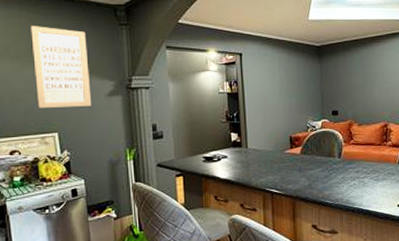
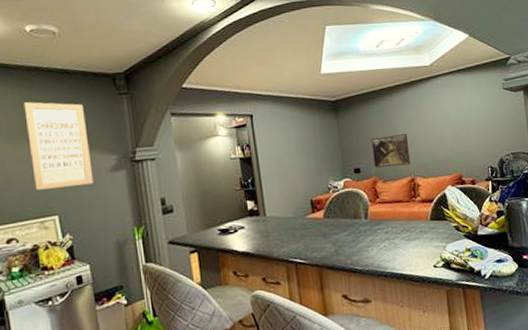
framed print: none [350,82,385,112] -> present [371,134,410,168]

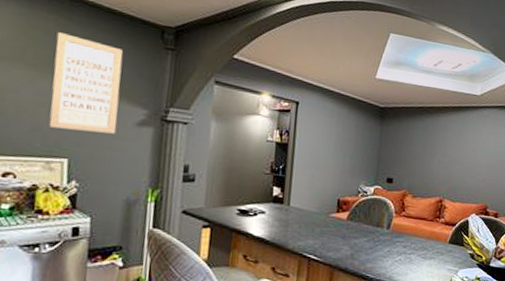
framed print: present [371,134,410,168] -> none [407,152,445,186]

